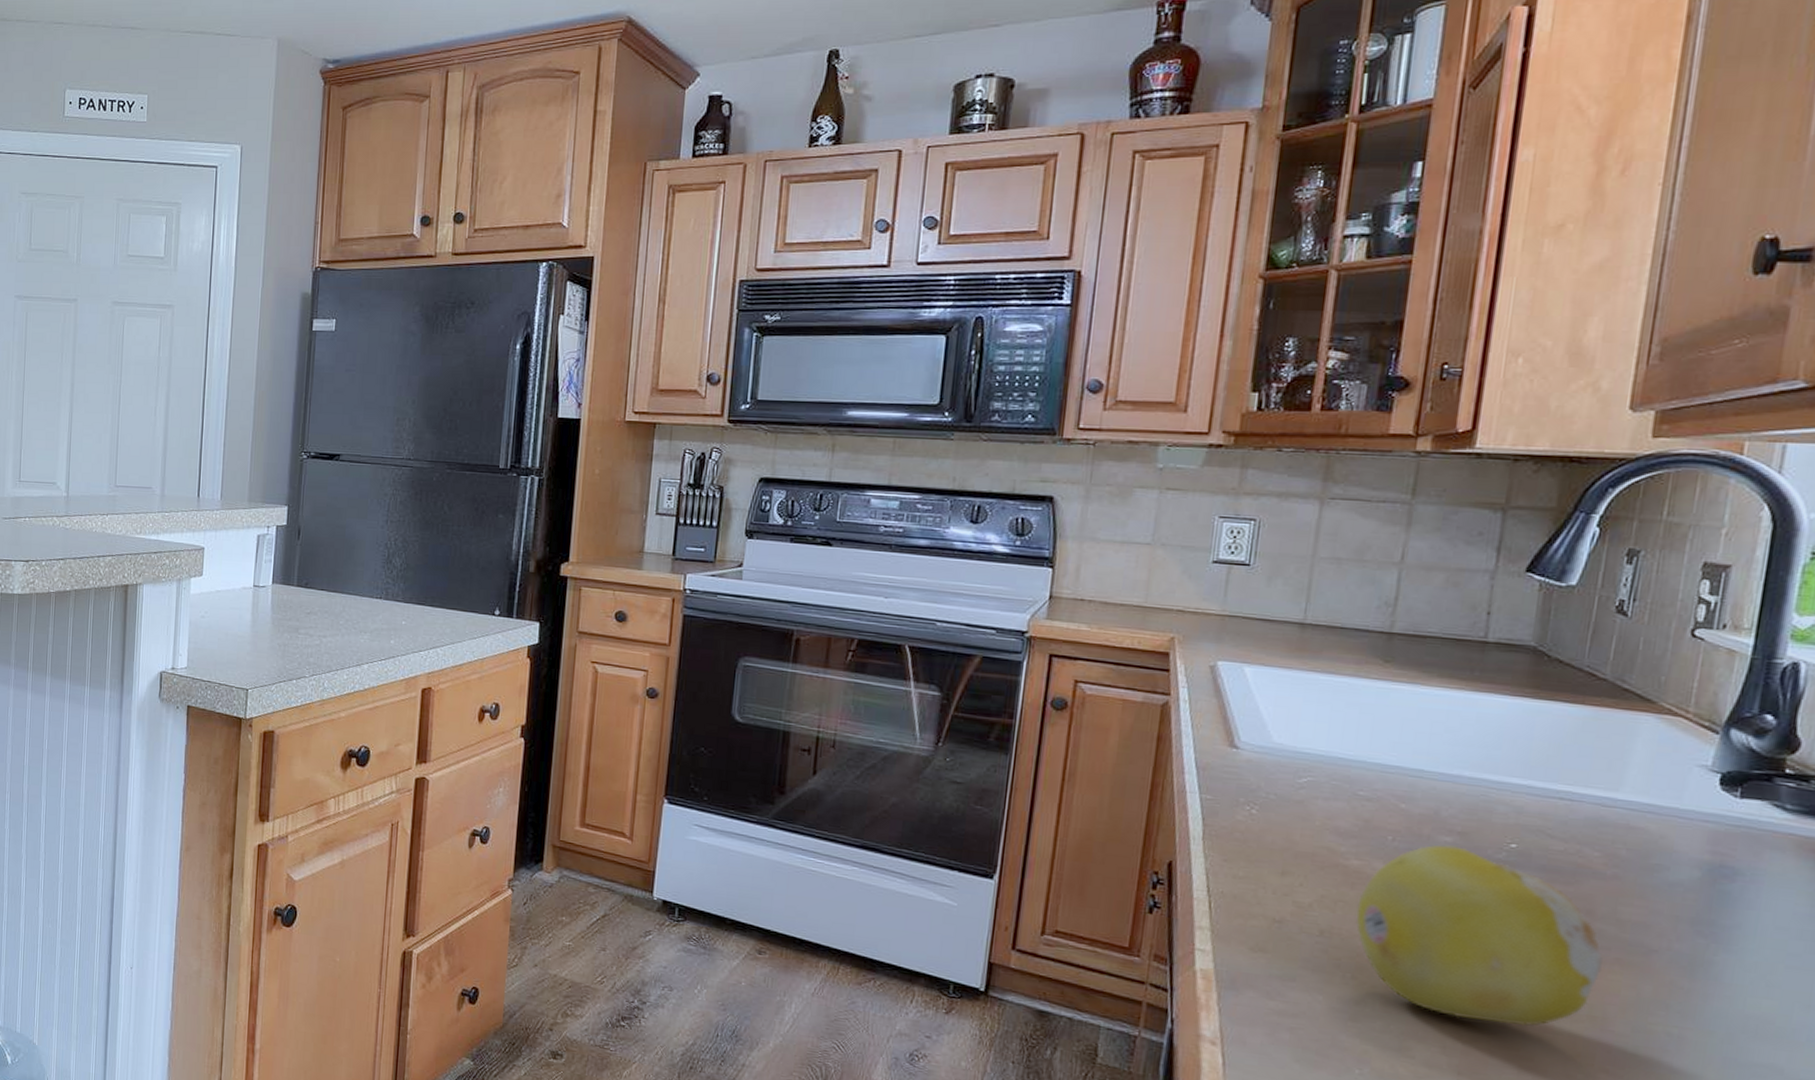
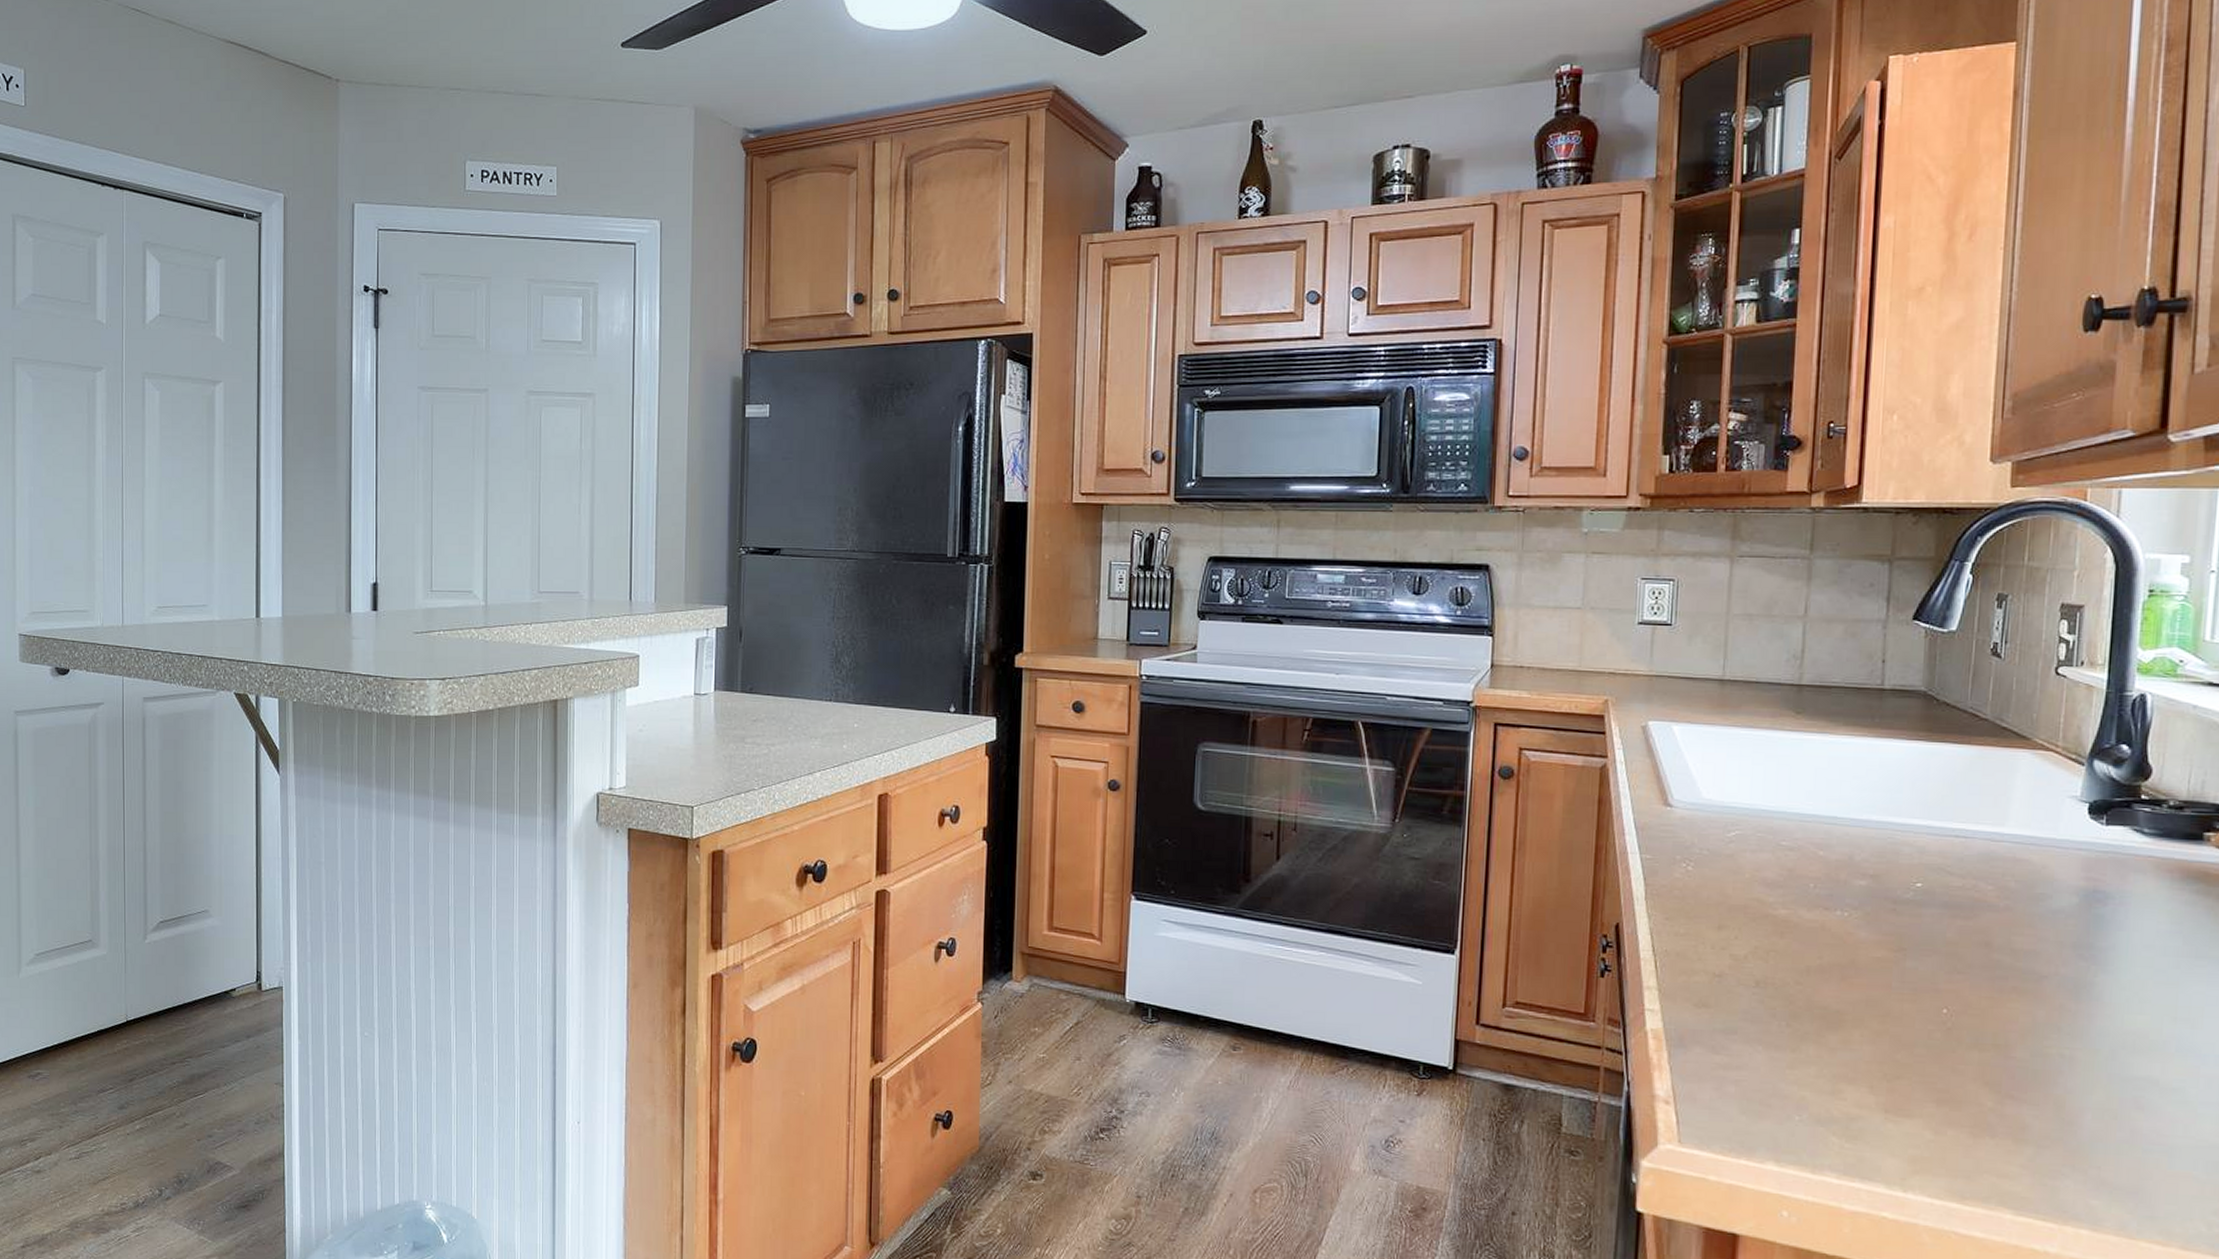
fruit: present [1355,845,1603,1027] -> none [1786,889,2002,1060]

